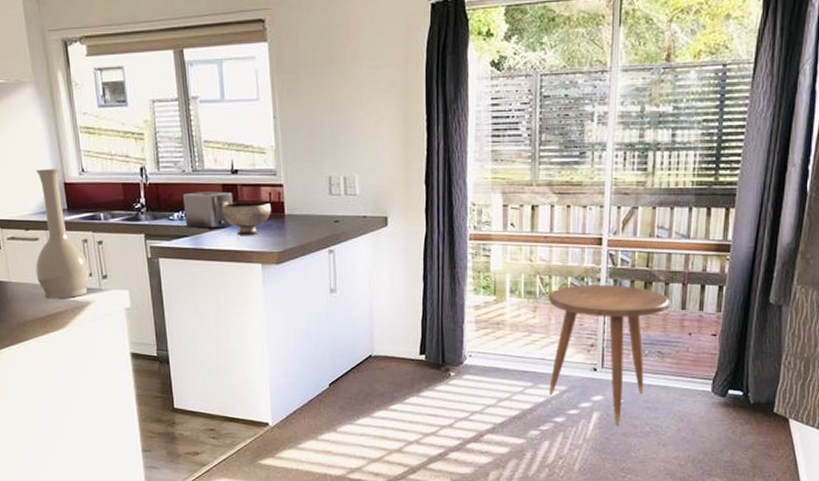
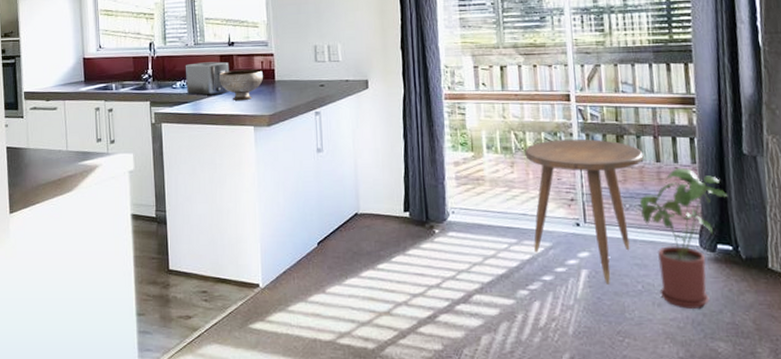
vase: present [35,169,90,299] -> none [52,46,100,164]
house plant: none [659,316,747,448] -> present [640,168,728,309]

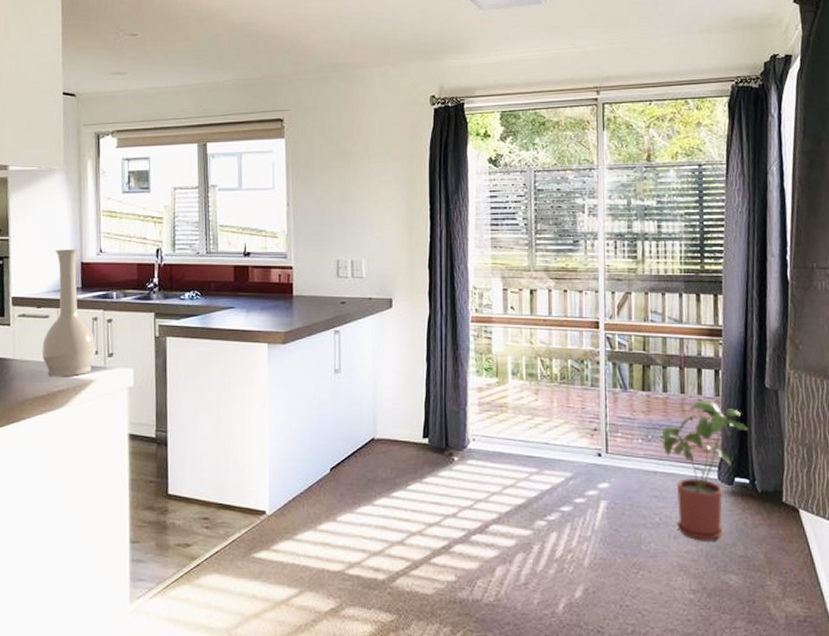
vase: none [52,46,100,164] -> present [41,249,97,377]
toaster: present [185,61,230,96] -> none [195,272,244,309]
bowl: present [219,69,263,100] -> none [232,282,280,315]
side table: present [525,138,644,284] -> none [550,367,669,516]

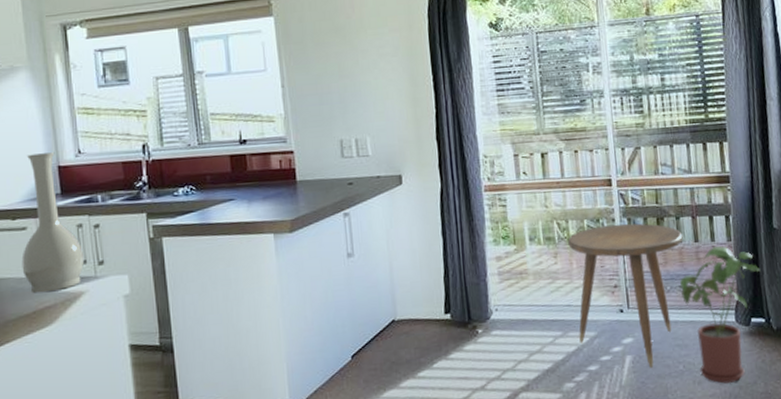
side table: none [550,367,669,516] -> present [568,223,683,368]

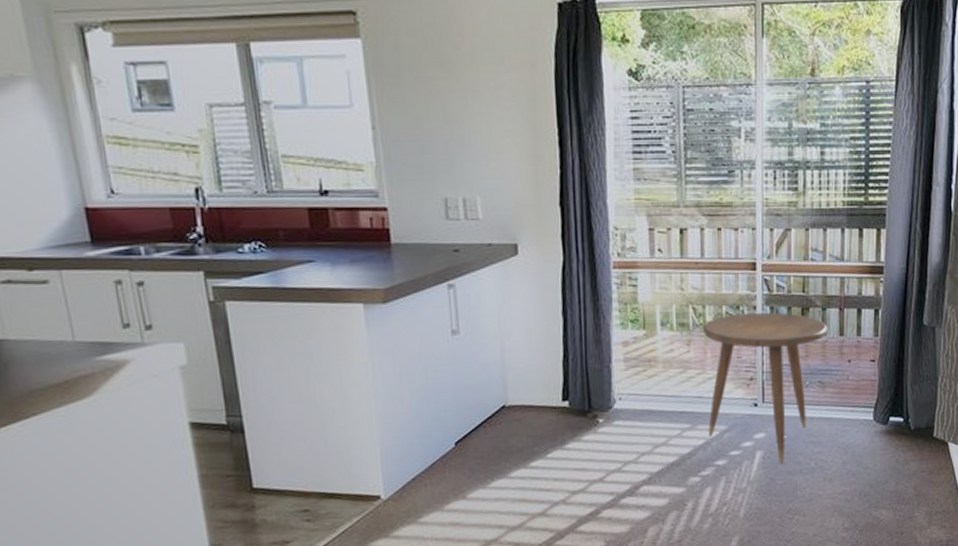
vase: present [21,152,85,293] -> none [42,190,127,360]
house plant: present [680,246,760,384] -> none [820,341,905,482]

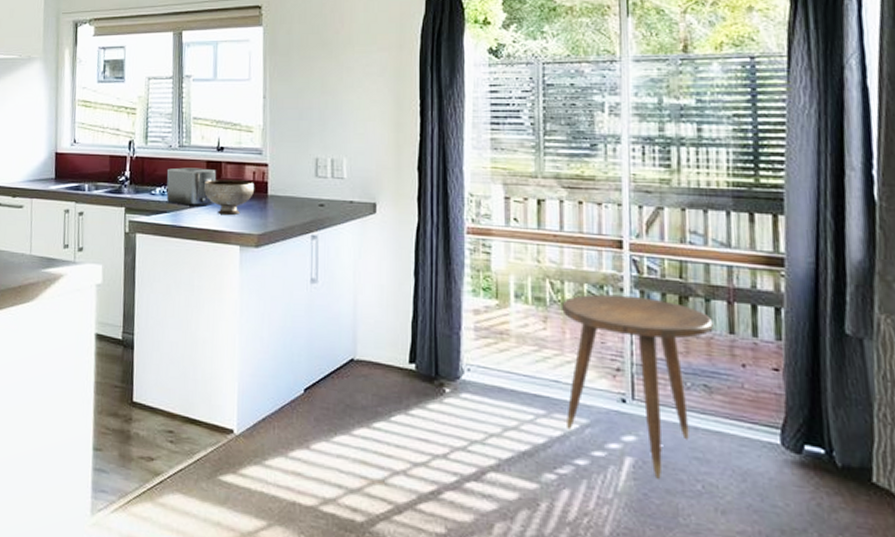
toaster: none [254,217,325,263] -> present [166,167,217,206]
bowl: none [309,228,373,270] -> present [204,179,254,215]

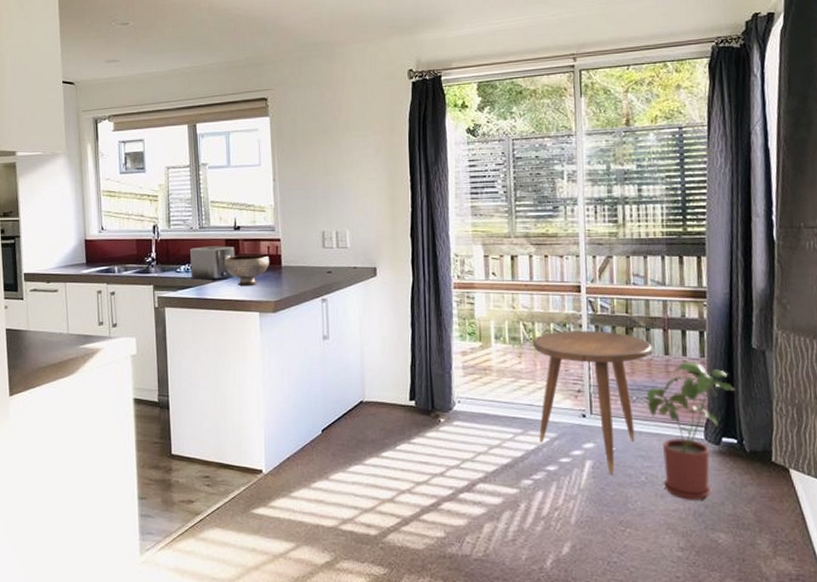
house plant: none [705,344,822,523] -> present [647,362,735,500]

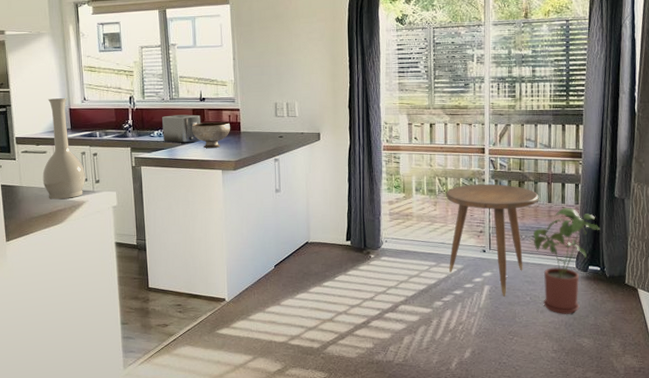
vase: none [52,228,102,347] -> present [42,98,86,200]

